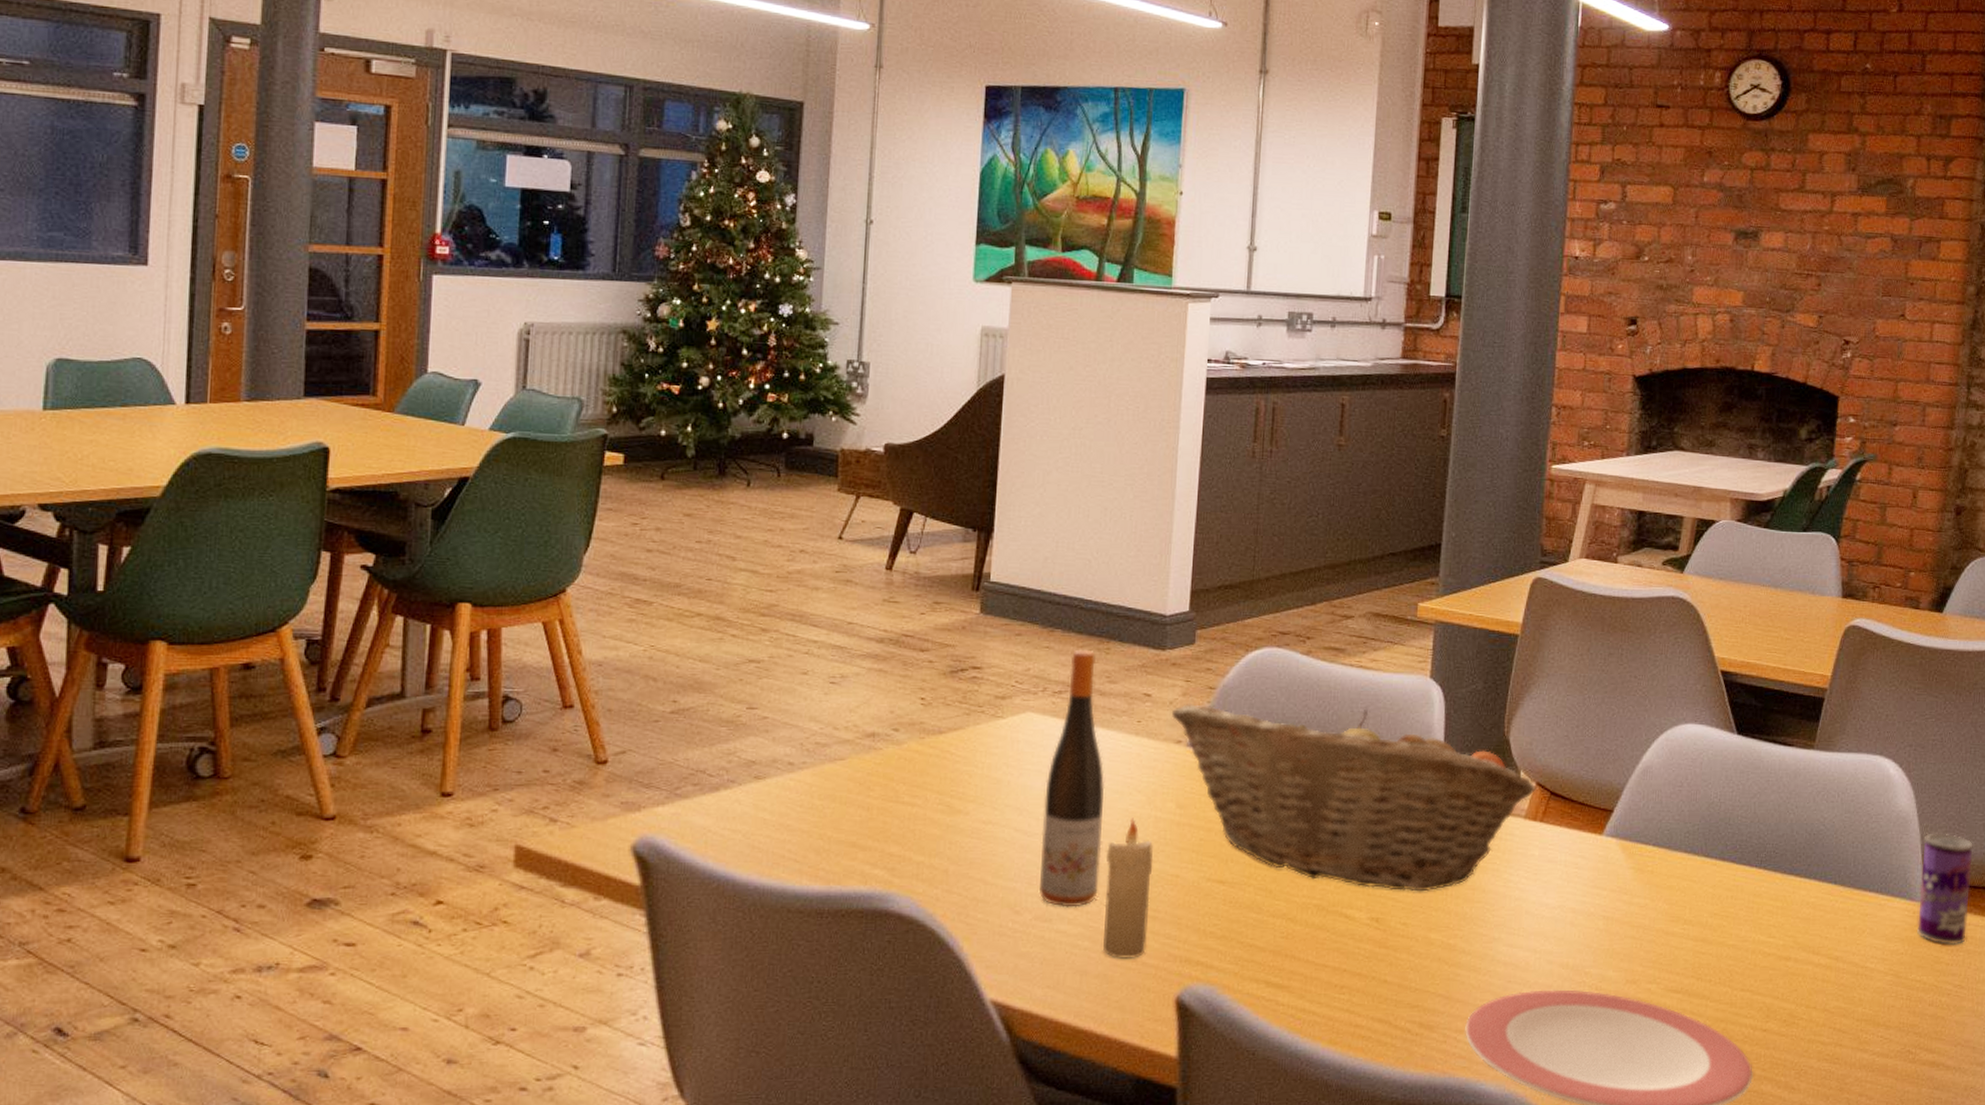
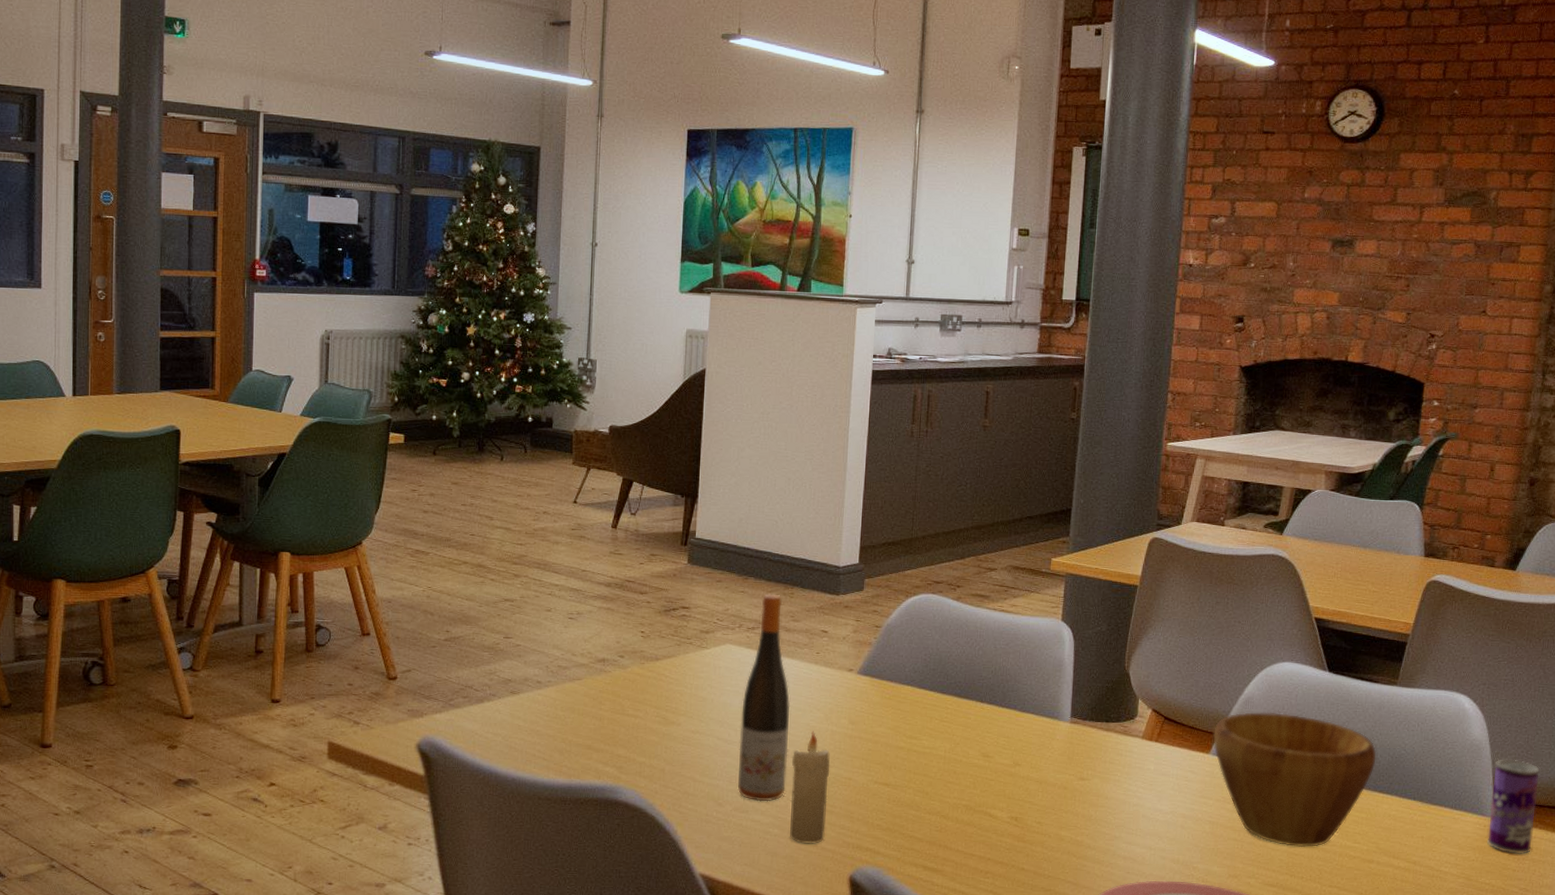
fruit basket: present [1171,703,1537,892] -> none [844,638,1153,797]
bowl: none [1606,784,1793,944] -> present [1213,712,1377,847]

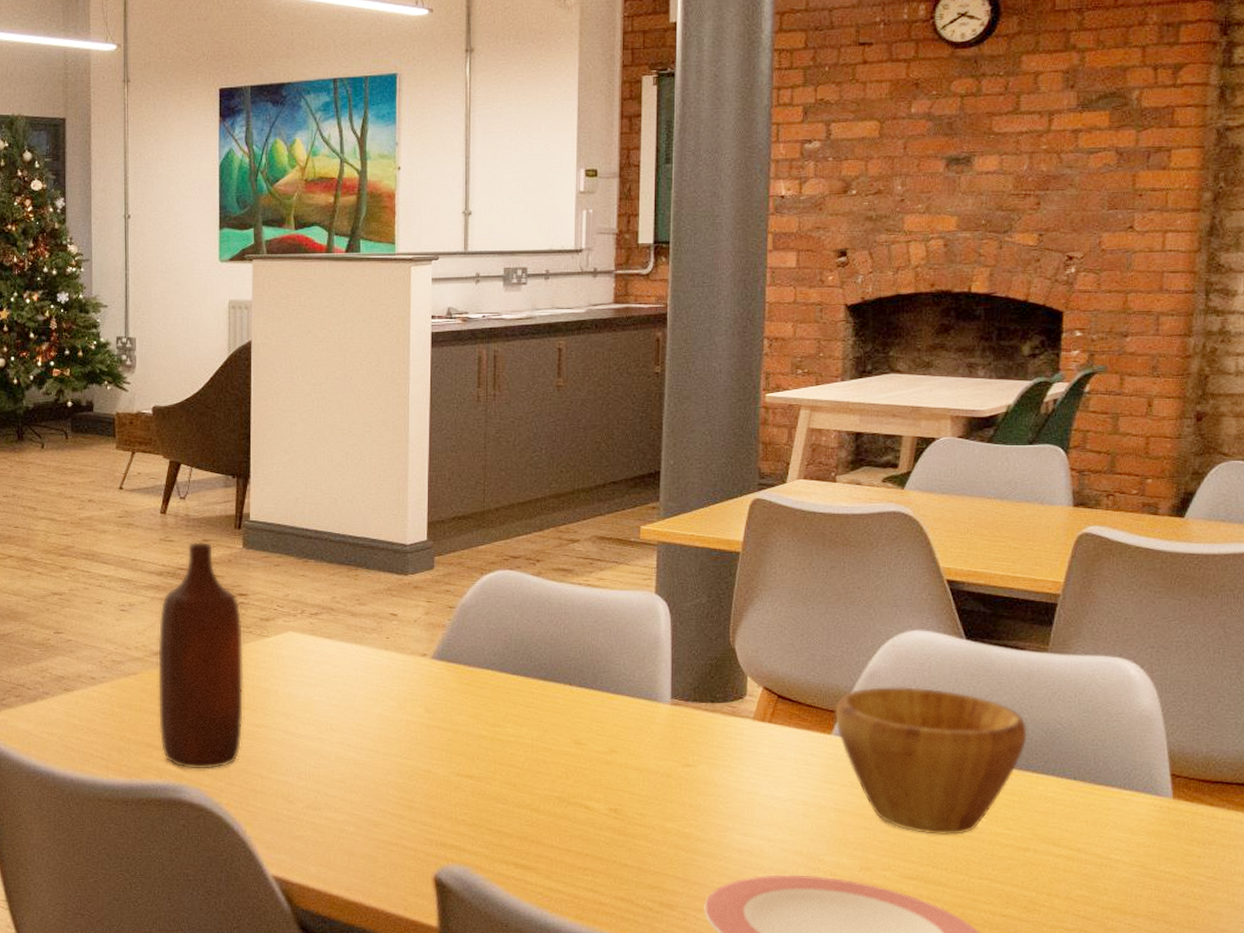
bottle: none [599,555,684,772] -> present [157,541,244,769]
wine bottle: present [737,594,791,802] -> none [307,576,361,798]
candle: present [790,731,830,844] -> none [366,721,407,842]
beverage can: present [1487,759,1540,854] -> none [1165,731,1225,838]

